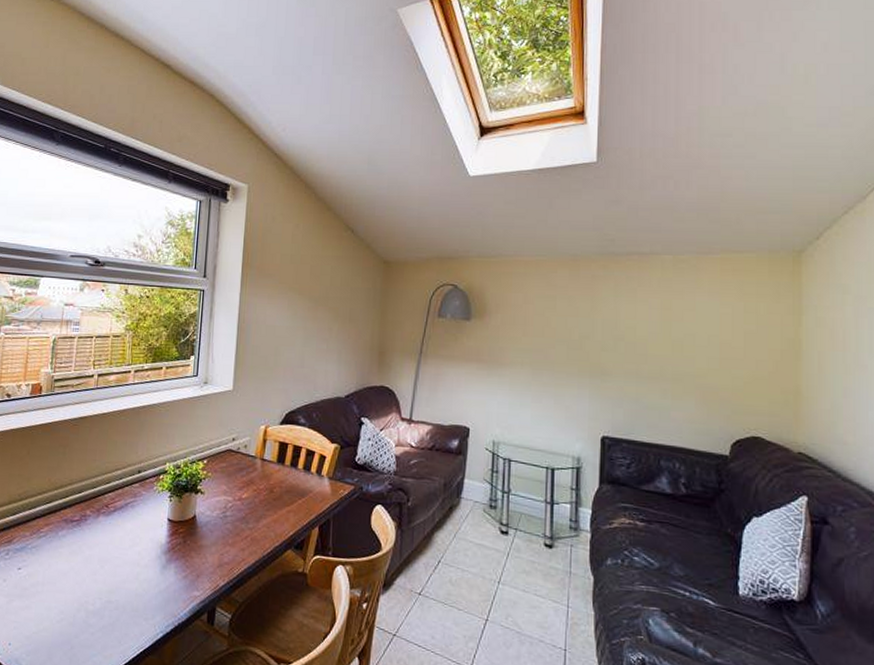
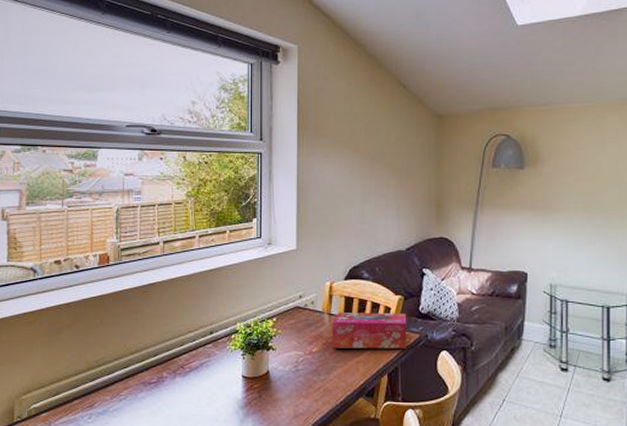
tissue box: none [263,458,342,500] -> present [332,312,407,349]

